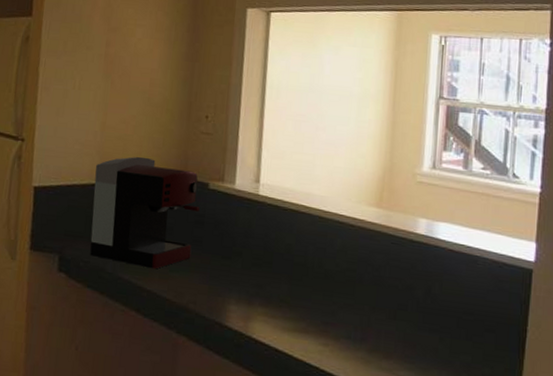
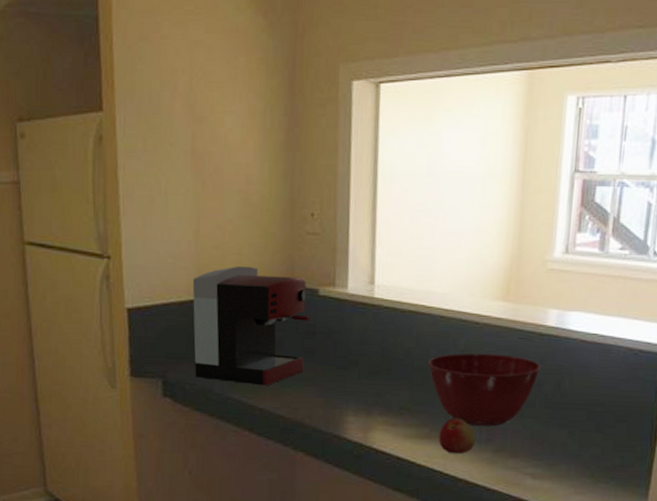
mixing bowl: none [307,252,412,326] -> present [428,353,541,427]
apple: none [315,314,351,351] -> present [438,418,476,453]

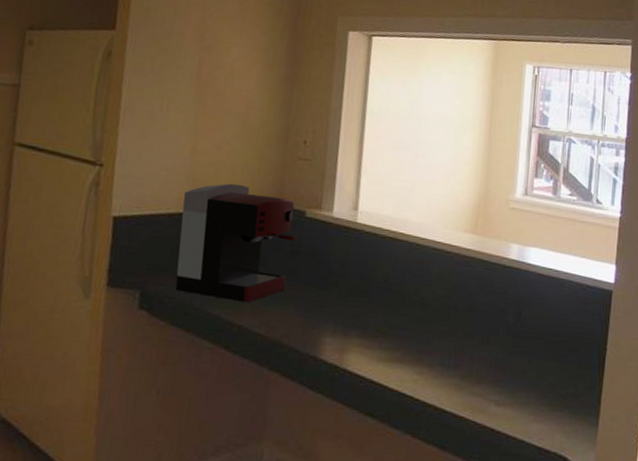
mixing bowl: present [428,353,541,427] -> none [403,280,504,353]
apple: present [438,418,476,453] -> none [410,342,446,379]

